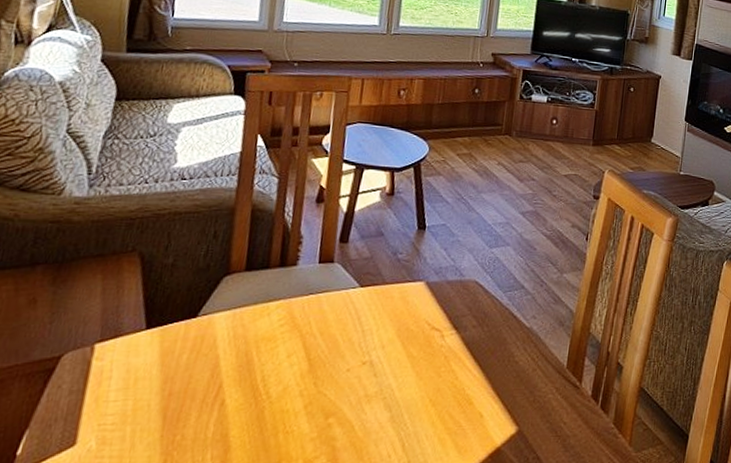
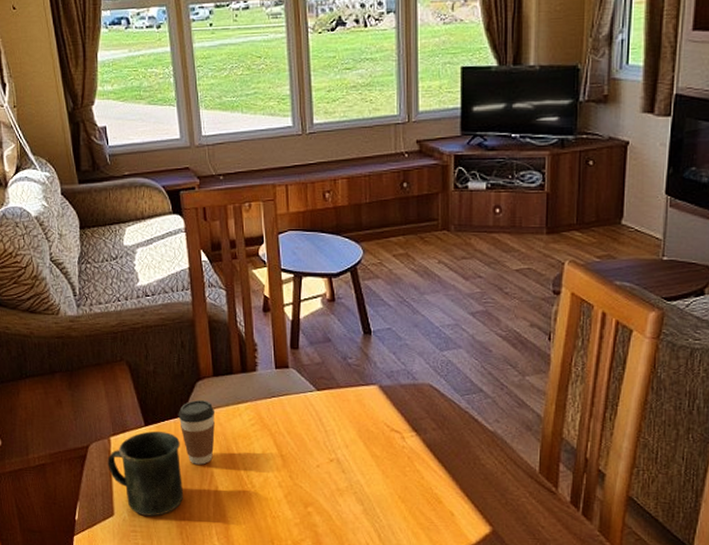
mug: none [82,336,188,443] -> present [107,431,184,516]
coffee cup: none [191,298,240,374] -> present [178,400,216,465]

